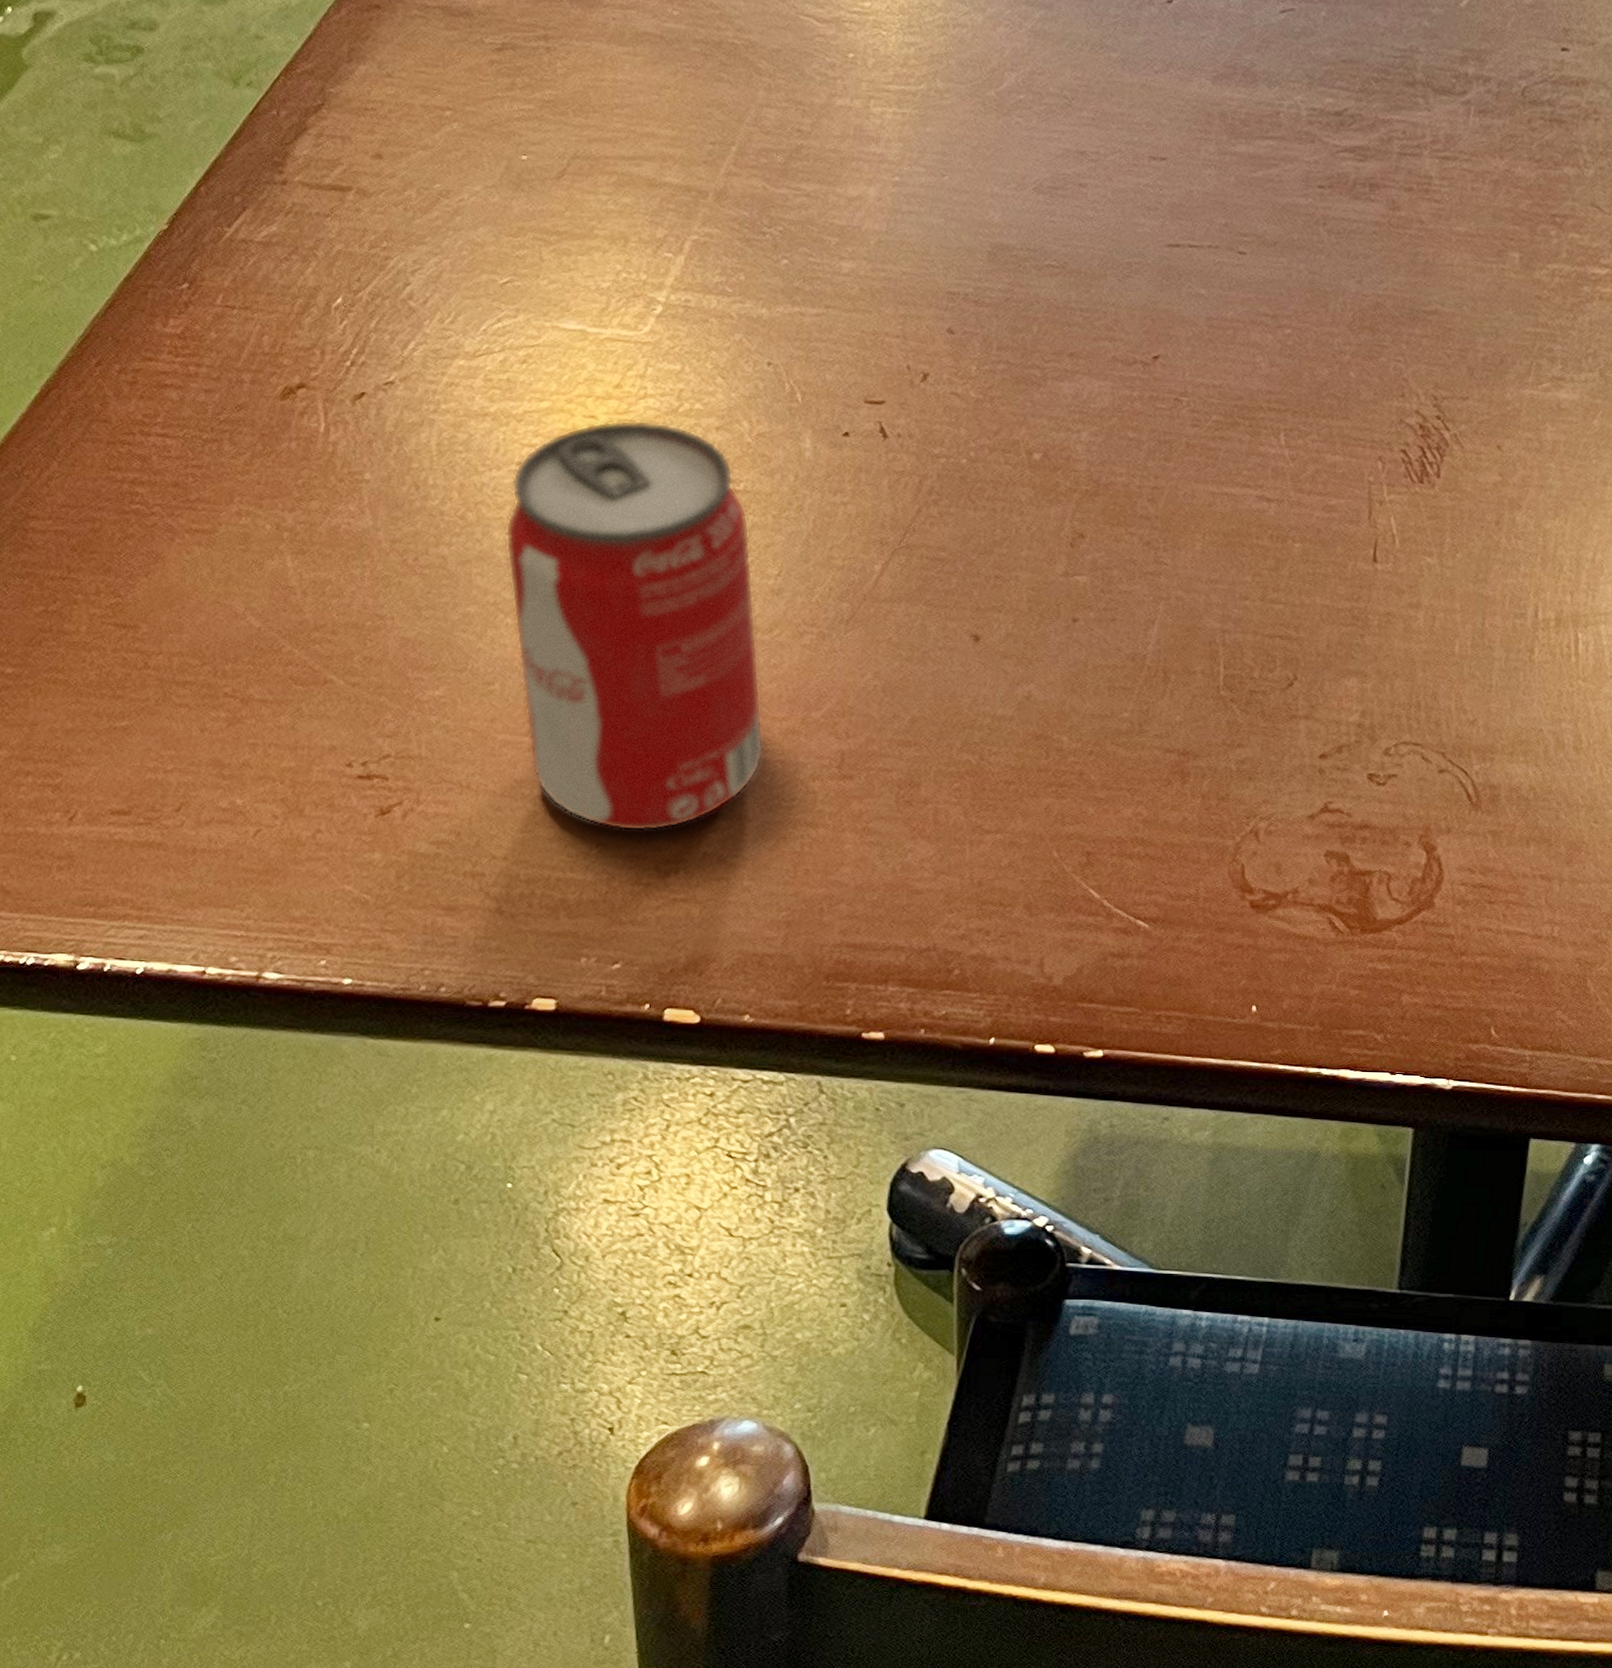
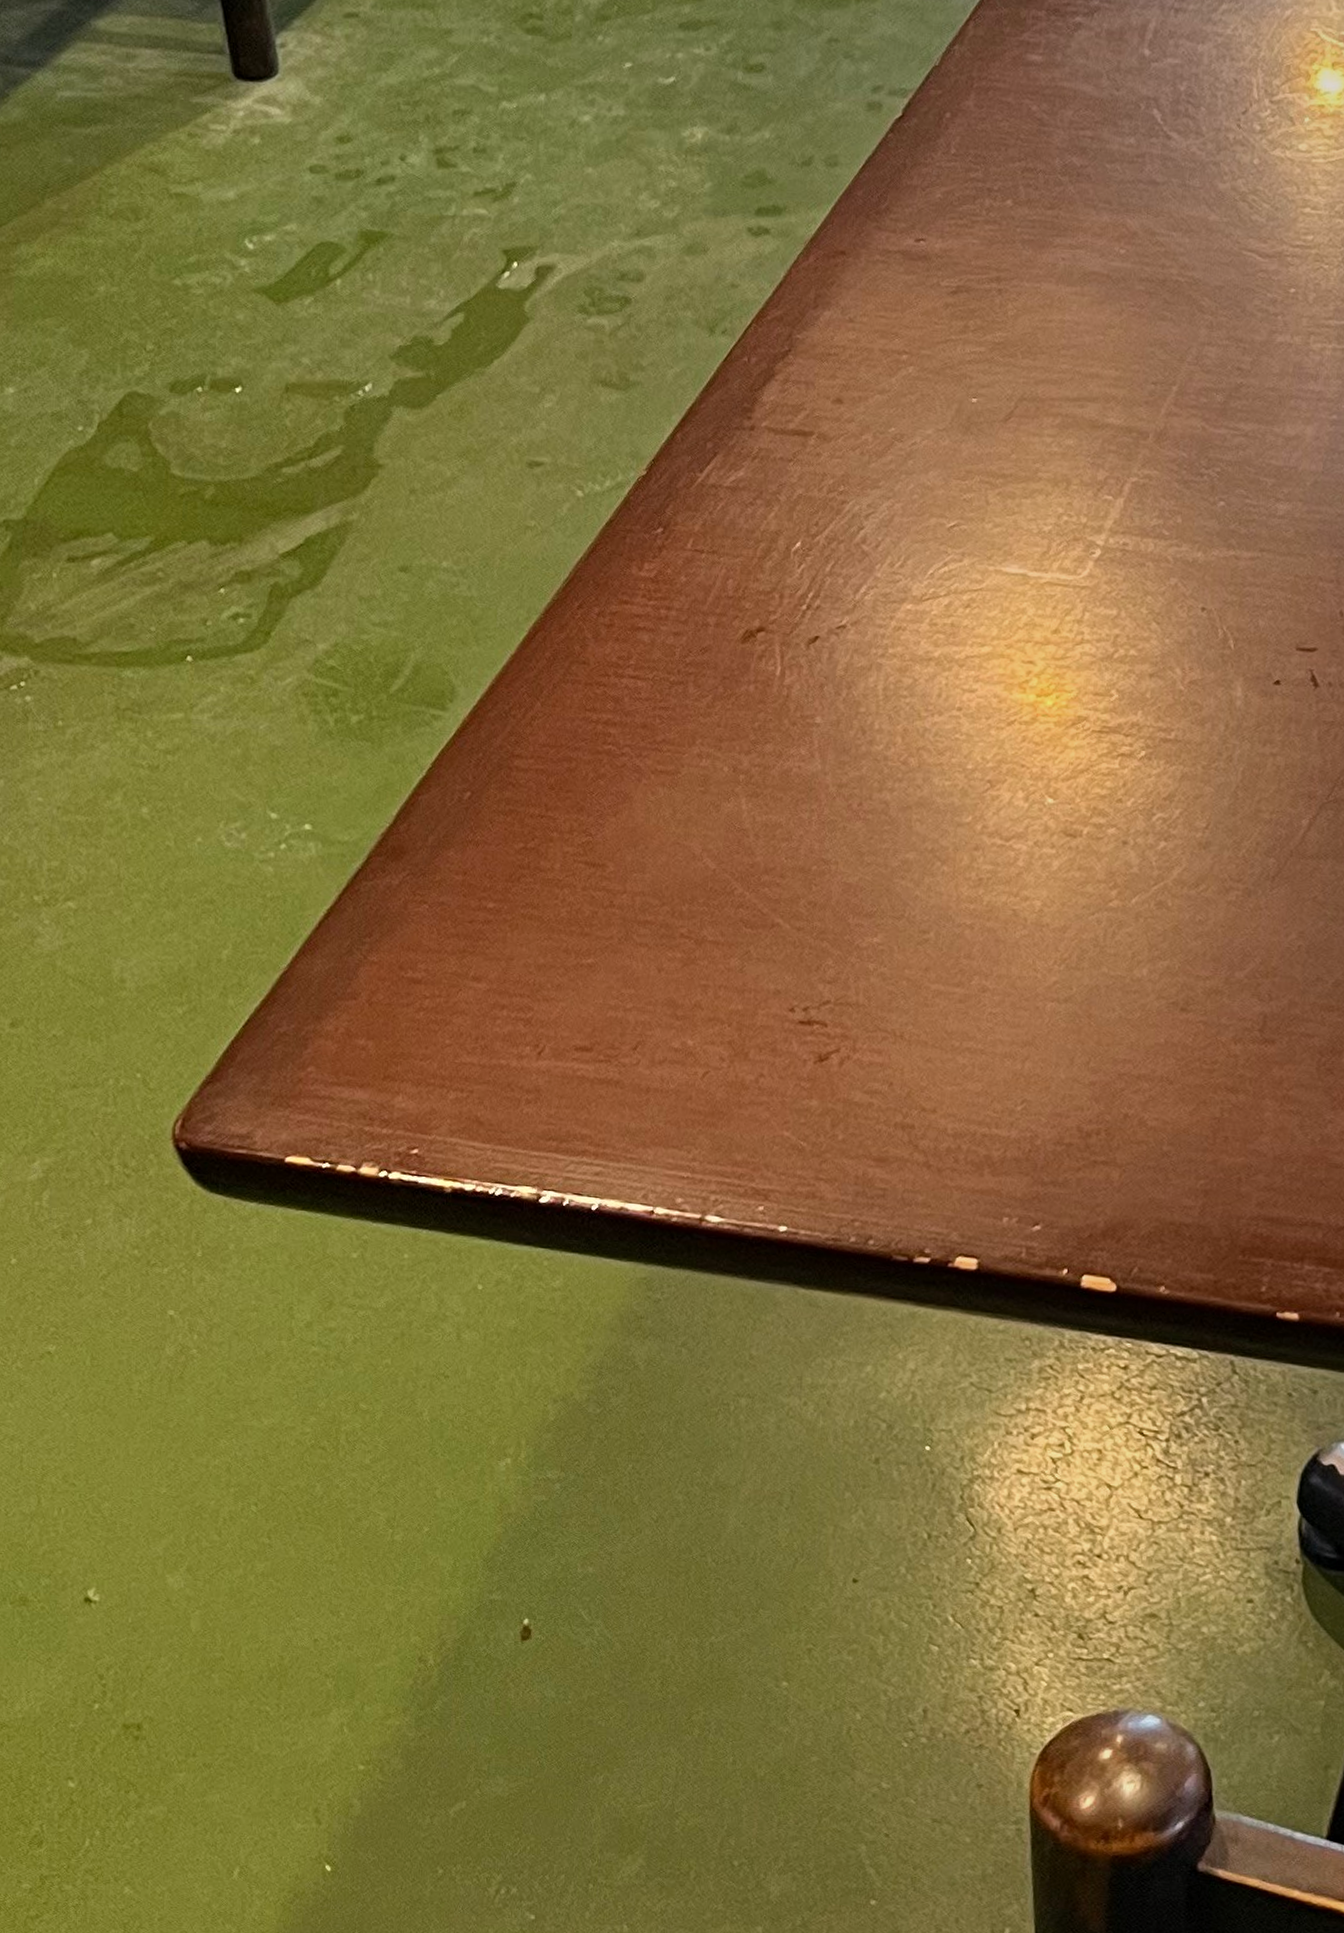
beverage can: present [505,420,765,832] -> none [944,666,1188,1090]

